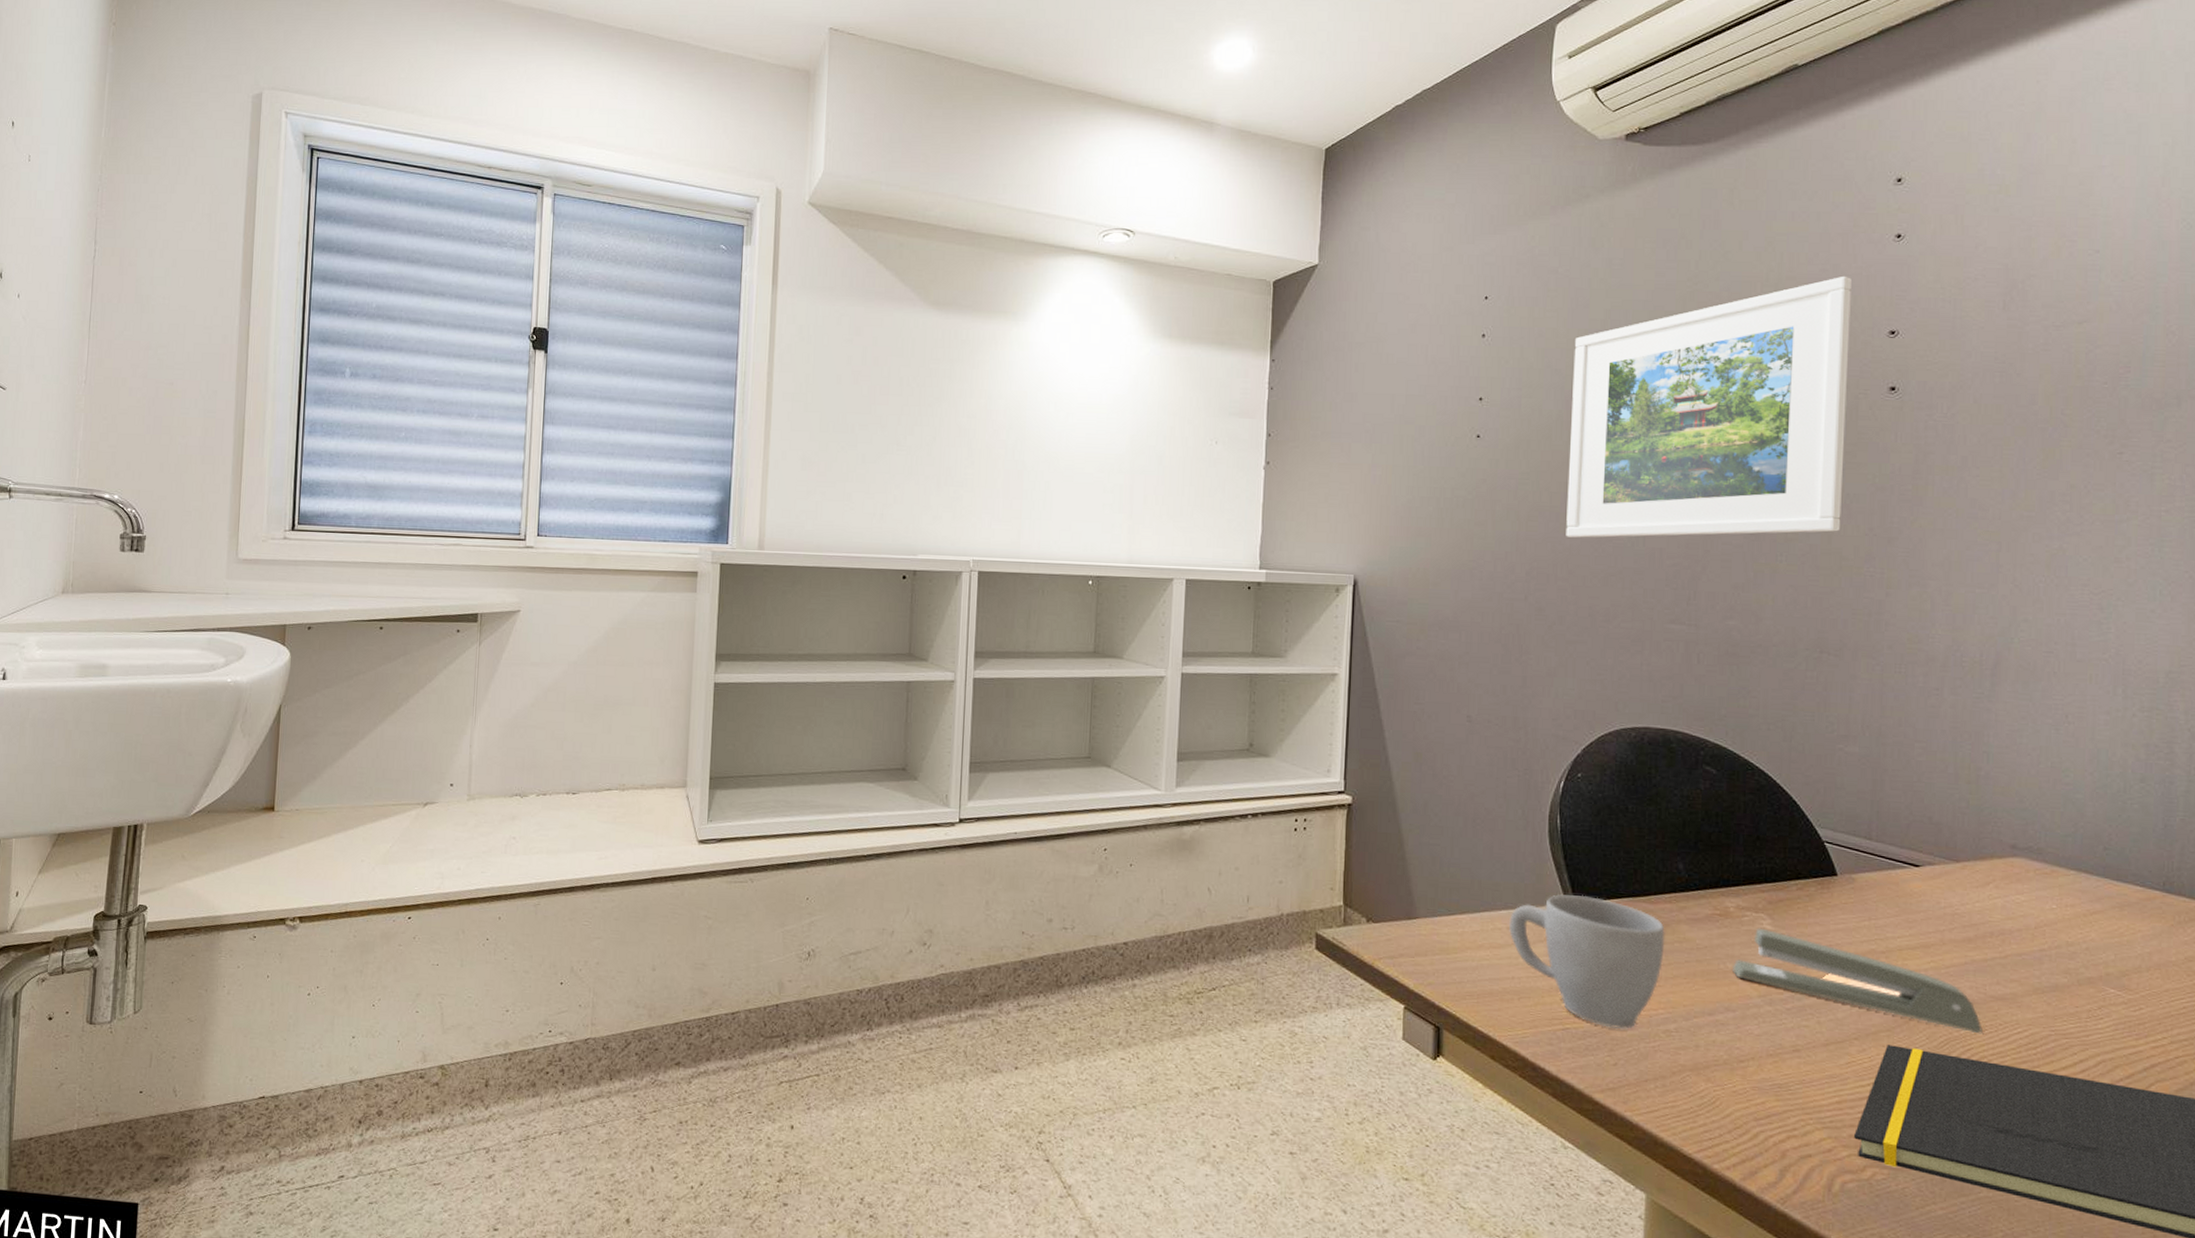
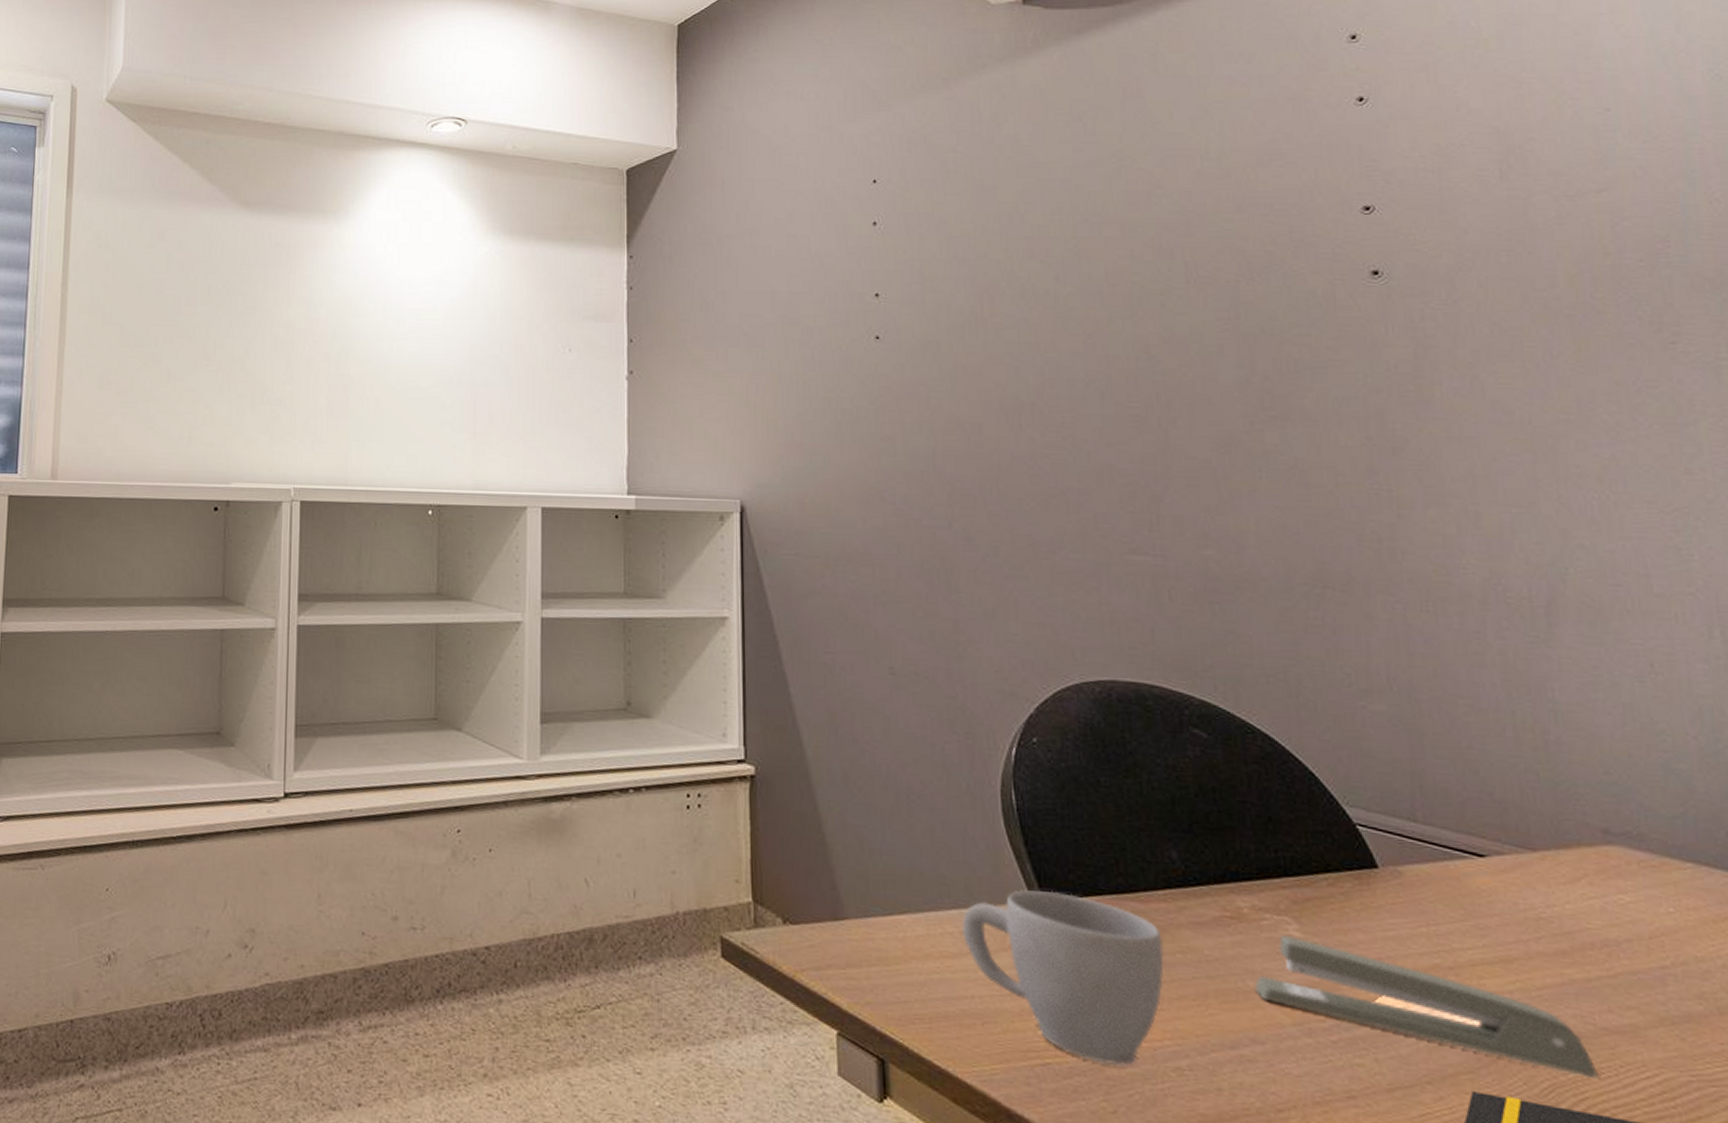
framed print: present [1566,276,1851,538] -> none [983,145,1331,453]

